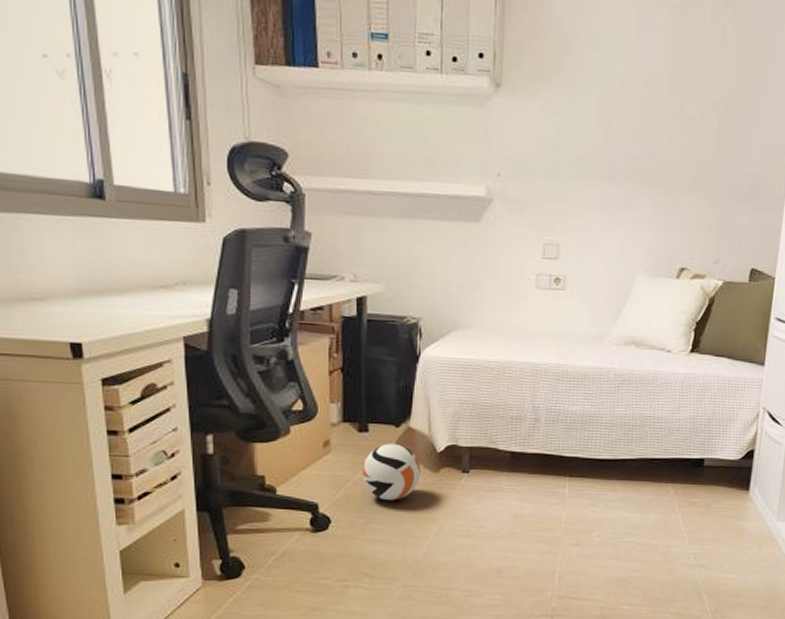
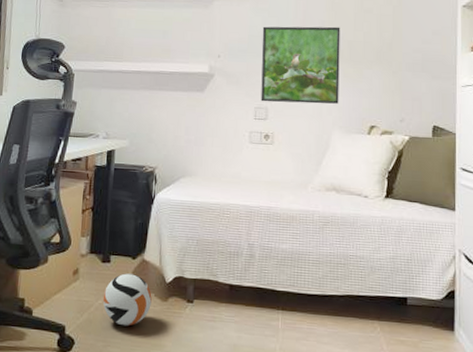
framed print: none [551,135,653,241] -> present [261,26,340,104]

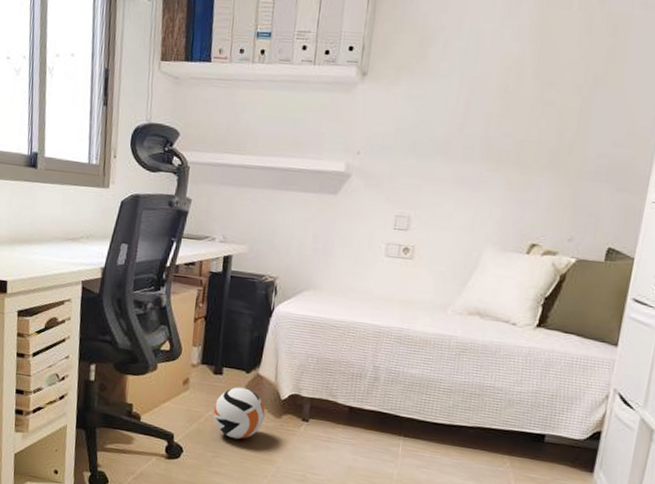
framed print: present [261,26,340,104] -> none [403,118,511,216]

